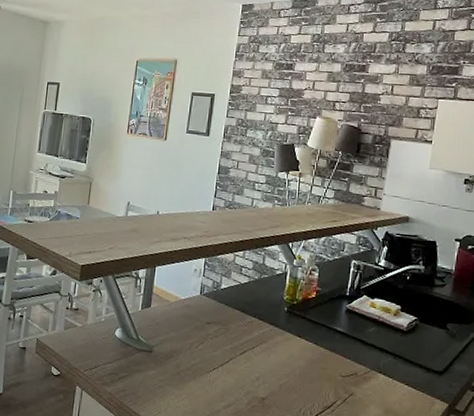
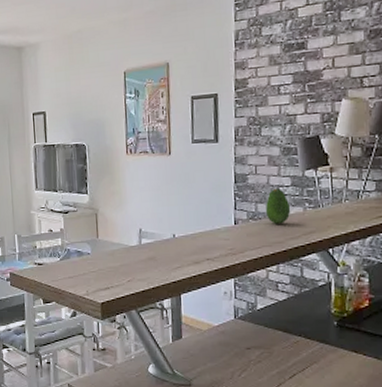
fruit: none [240,184,263,215] -> present [265,189,291,224]

